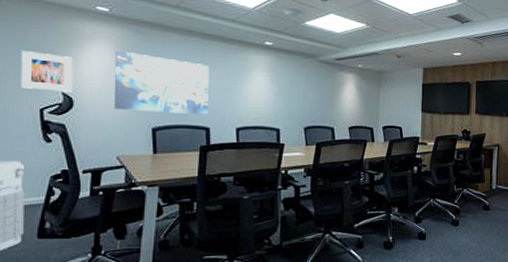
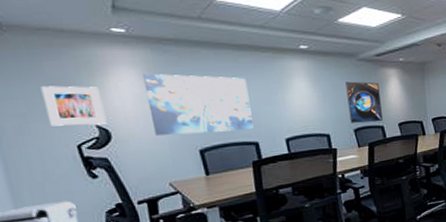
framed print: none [302,80,335,123] -> present [345,81,383,123]

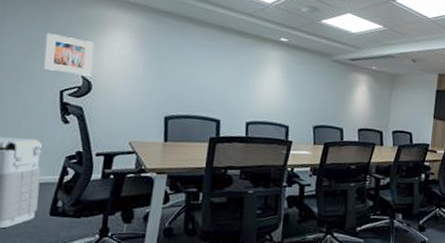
wall art: present [142,73,254,136] -> none [130,38,224,107]
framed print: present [345,81,383,123] -> none [311,79,347,124]

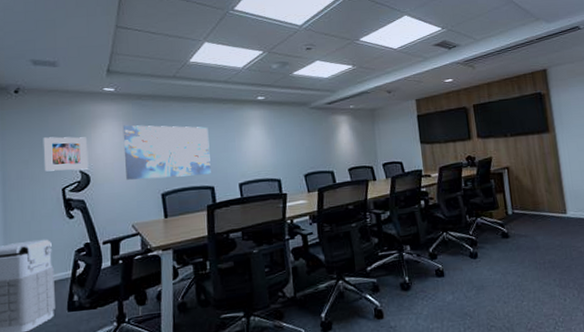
wall art: none [130,38,224,107] -> present [122,125,211,180]

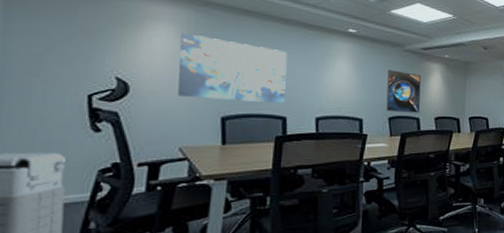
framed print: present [43,137,89,172] -> none [66,30,130,77]
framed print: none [298,128,333,169] -> present [386,69,421,114]

